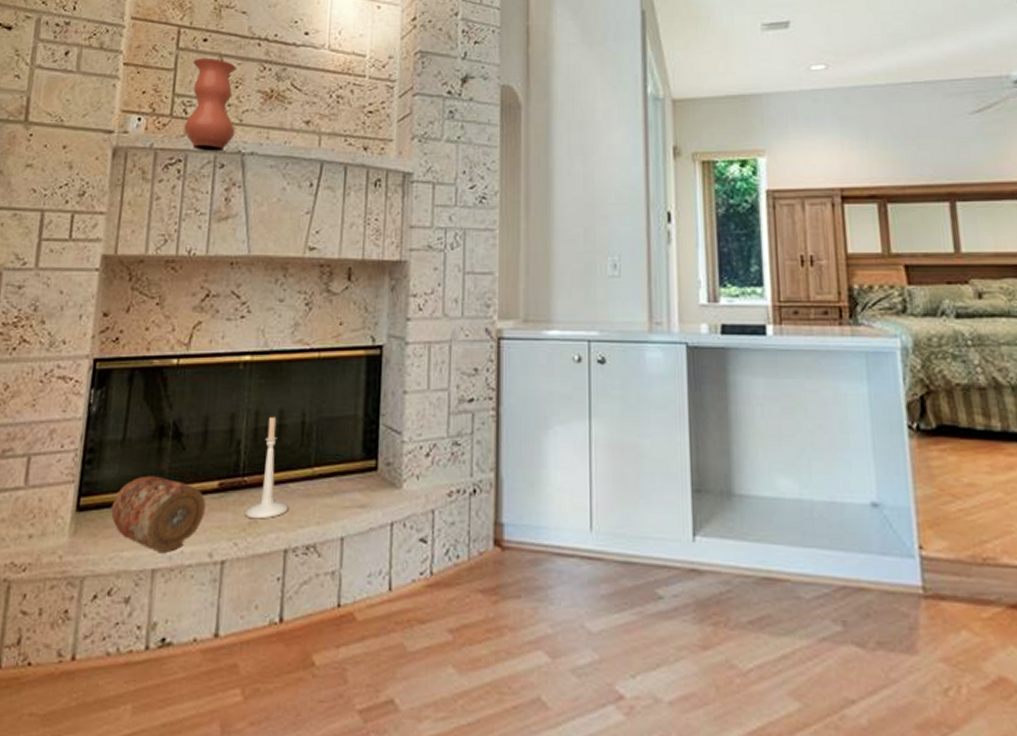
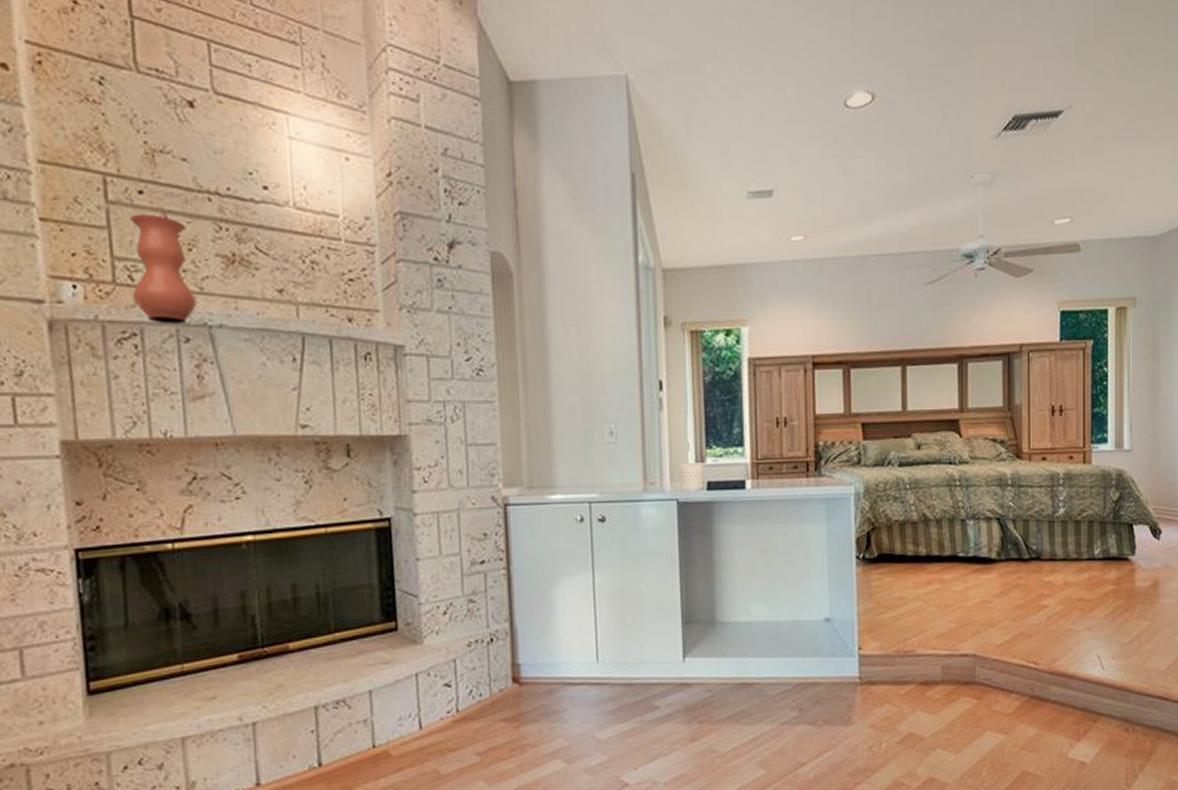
decorative log: present [111,475,206,552] -> none [126,655,228,722]
candlestick: present [245,416,288,519] -> none [270,591,314,684]
mug: none [688,302,719,334] -> present [678,462,705,491]

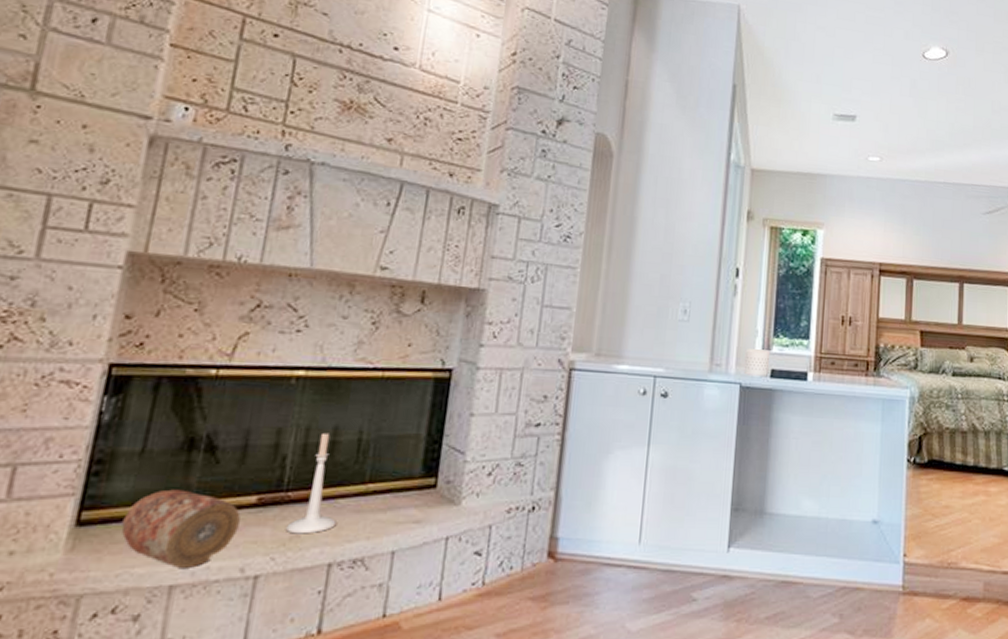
decorative log: none [126,655,228,722] -> present [121,489,241,568]
vase: present [129,213,197,325] -> none [242,53,311,158]
candlestick: none [270,591,314,684] -> present [286,432,337,534]

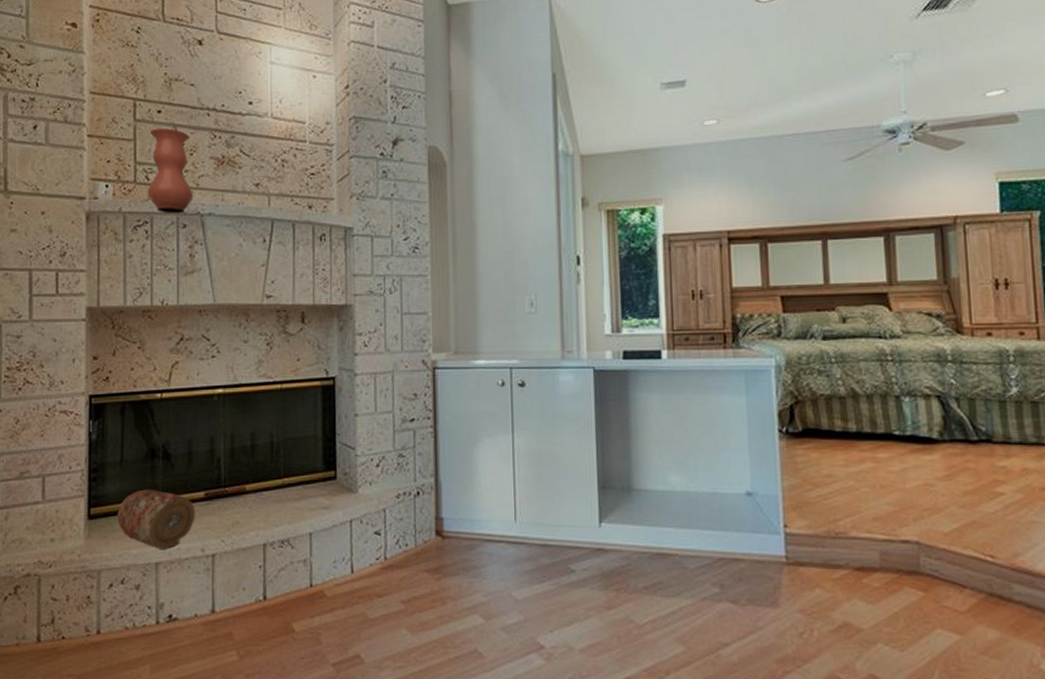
vase: none [242,53,311,158] -> present [148,128,194,214]
candlestick: present [286,432,337,534] -> none [229,438,264,521]
mug: present [743,349,771,377] -> none [595,332,621,360]

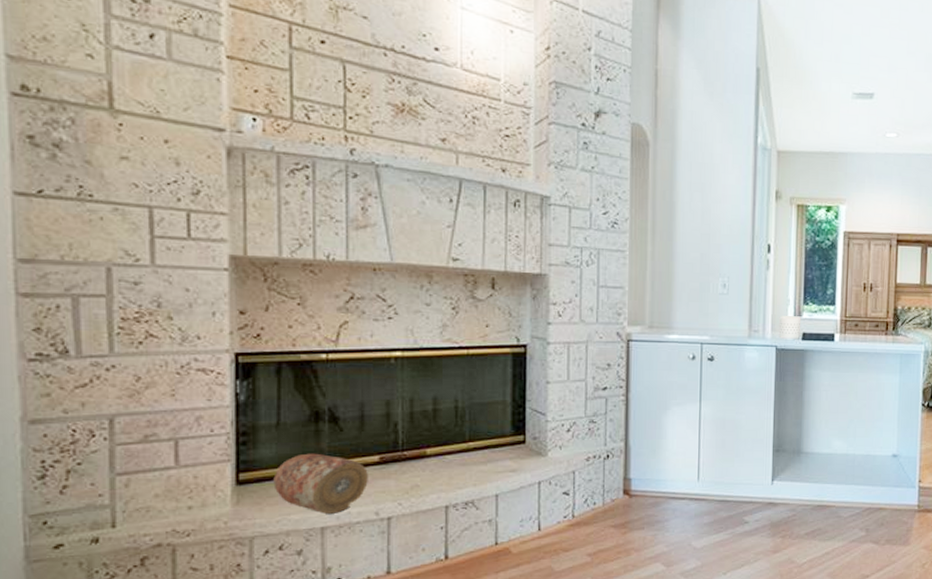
vase: present [148,128,194,214] -> none [308,60,367,162]
mug: none [595,332,621,360] -> present [778,316,801,340]

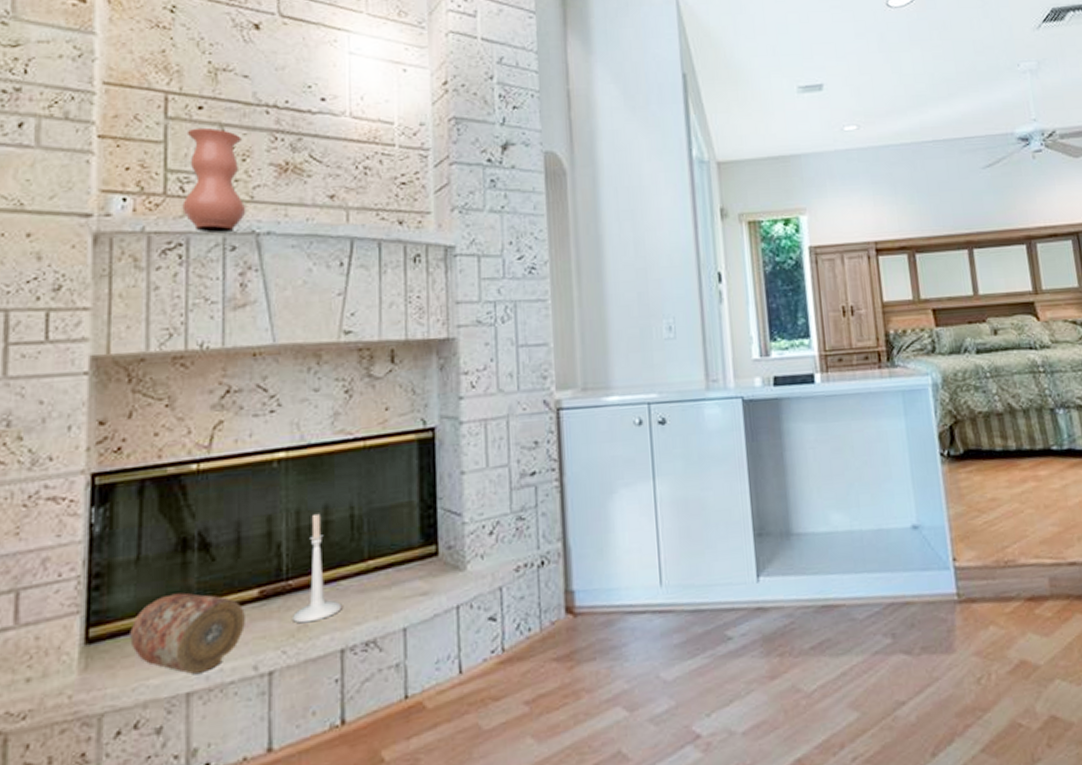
vase: none [308,60,367,162] -> present [182,127,246,234]
candlestick: none [407,402,447,484] -> present [293,513,342,624]
mug: present [778,316,801,340] -> none [741,356,772,388]

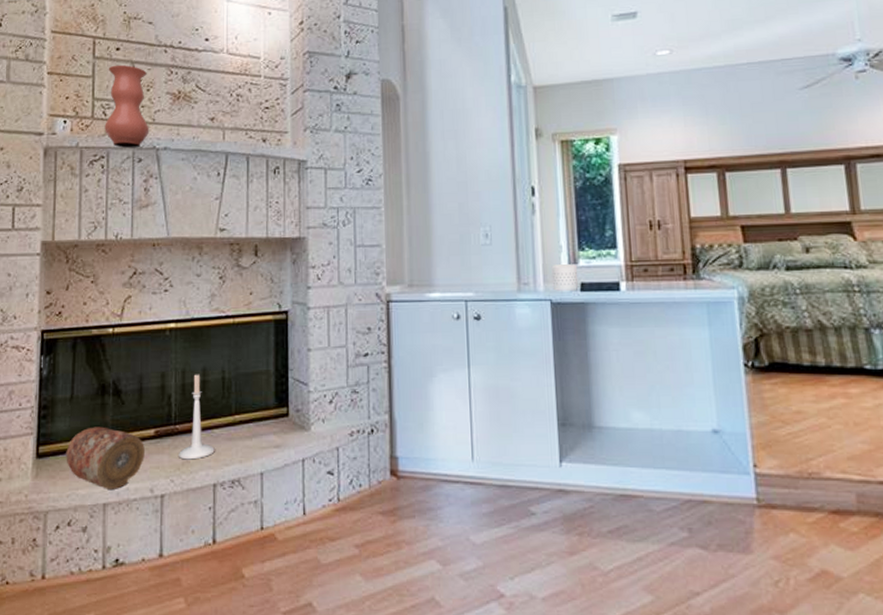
mug: none [741,356,772,388] -> present [551,264,579,292]

